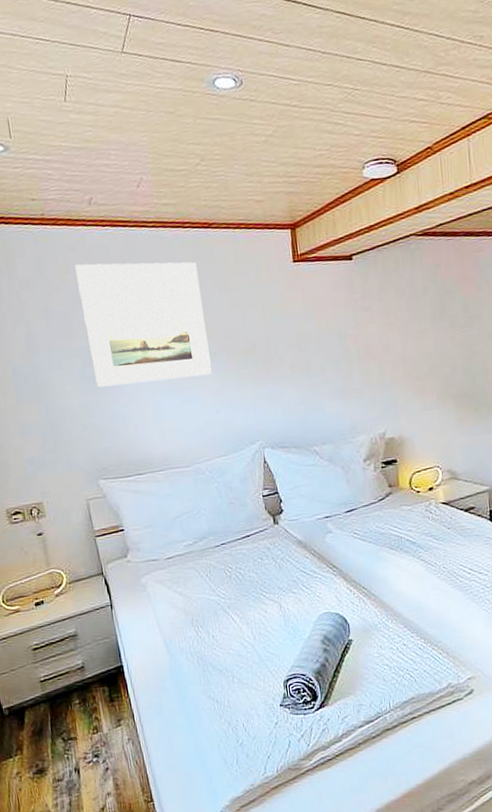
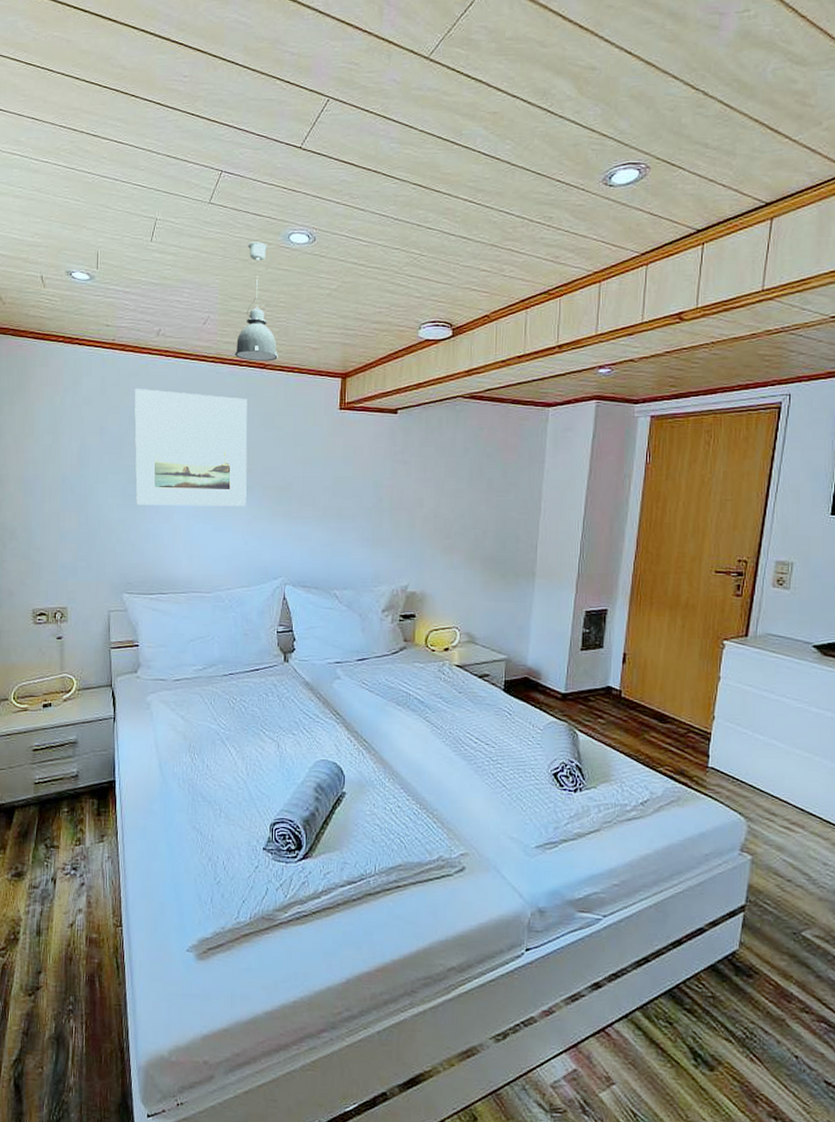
pendant light: none [171,90,222,222] -> present [234,242,278,362]

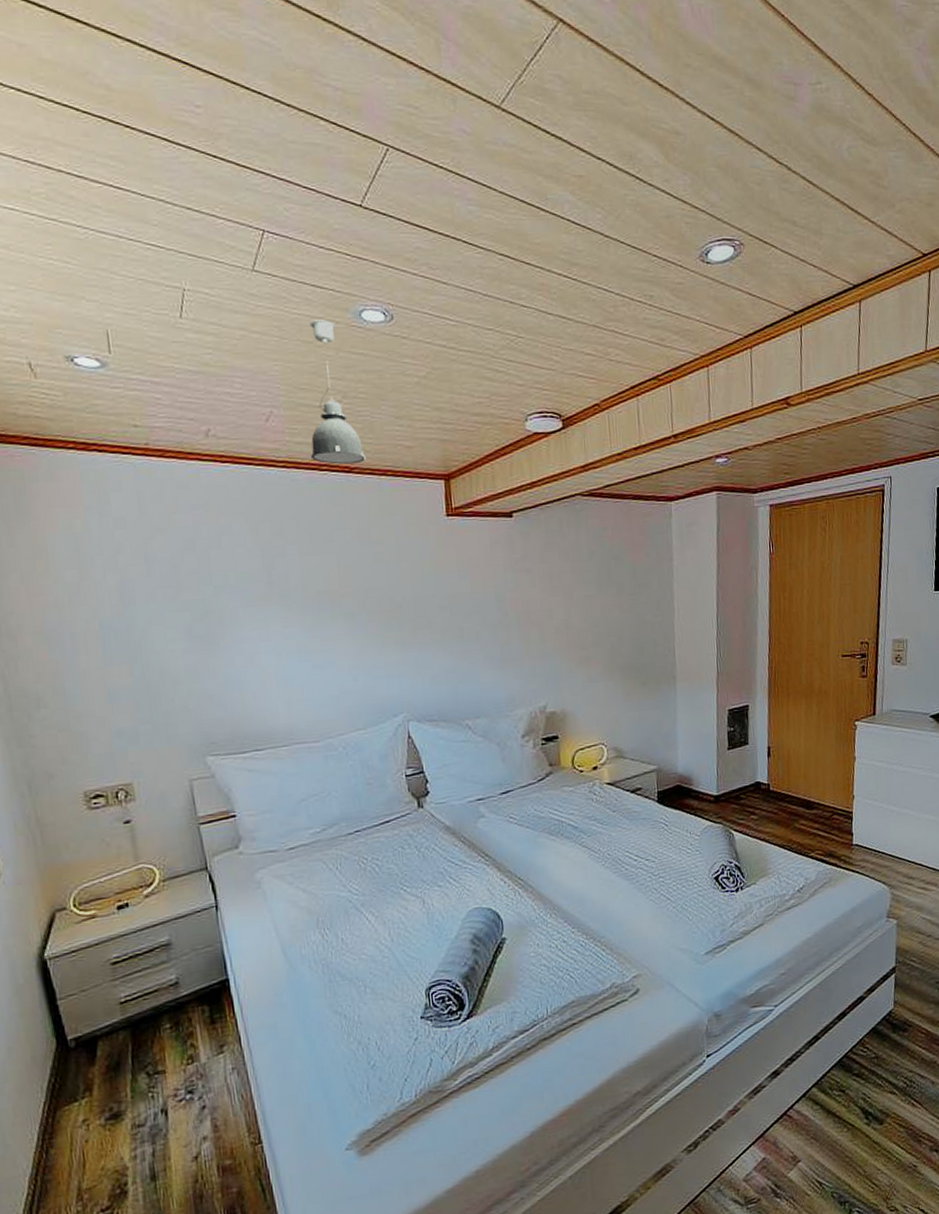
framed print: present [134,389,248,507] -> none [184,504,349,648]

